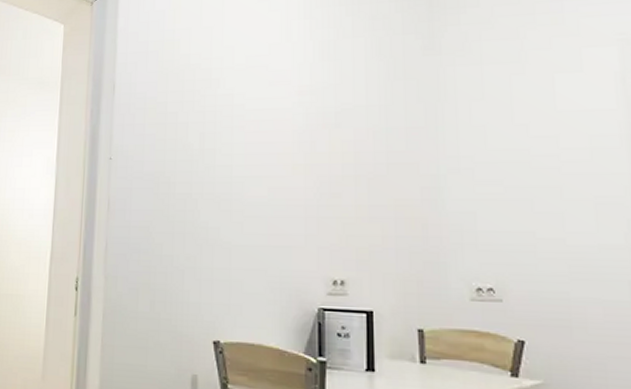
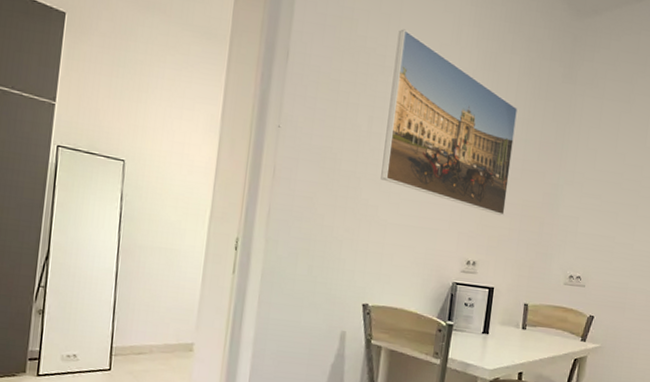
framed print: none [219,38,373,221] -> present [381,29,518,216]

